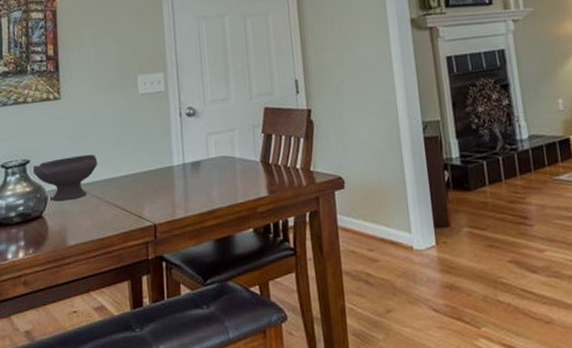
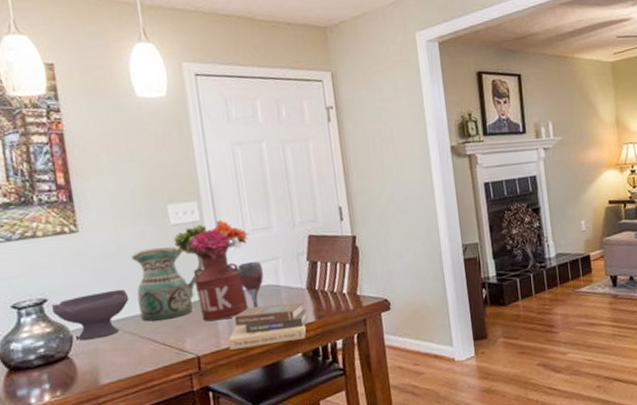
ceramic pitcher: none [103,115,165,187] -> present [131,247,203,322]
flower arrangement: none [141,90,209,190] -> present [174,220,249,322]
books: none [183,175,260,220] -> present [228,302,308,350]
cup: none [196,132,220,179] -> present [237,261,264,308]

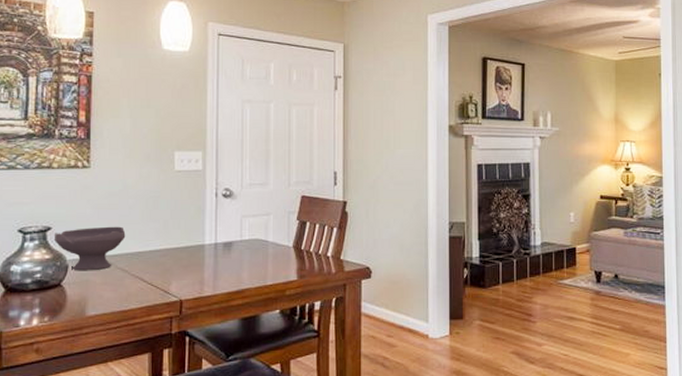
ceramic pitcher: present [131,247,203,322] -> none [133,191,199,261]
flower arrangement: present [174,220,249,322] -> none [176,172,246,268]
books: present [228,302,308,350] -> none [211,258,290,298]
cup: present [237,261,264,308] -> none [231,214,255,260]

